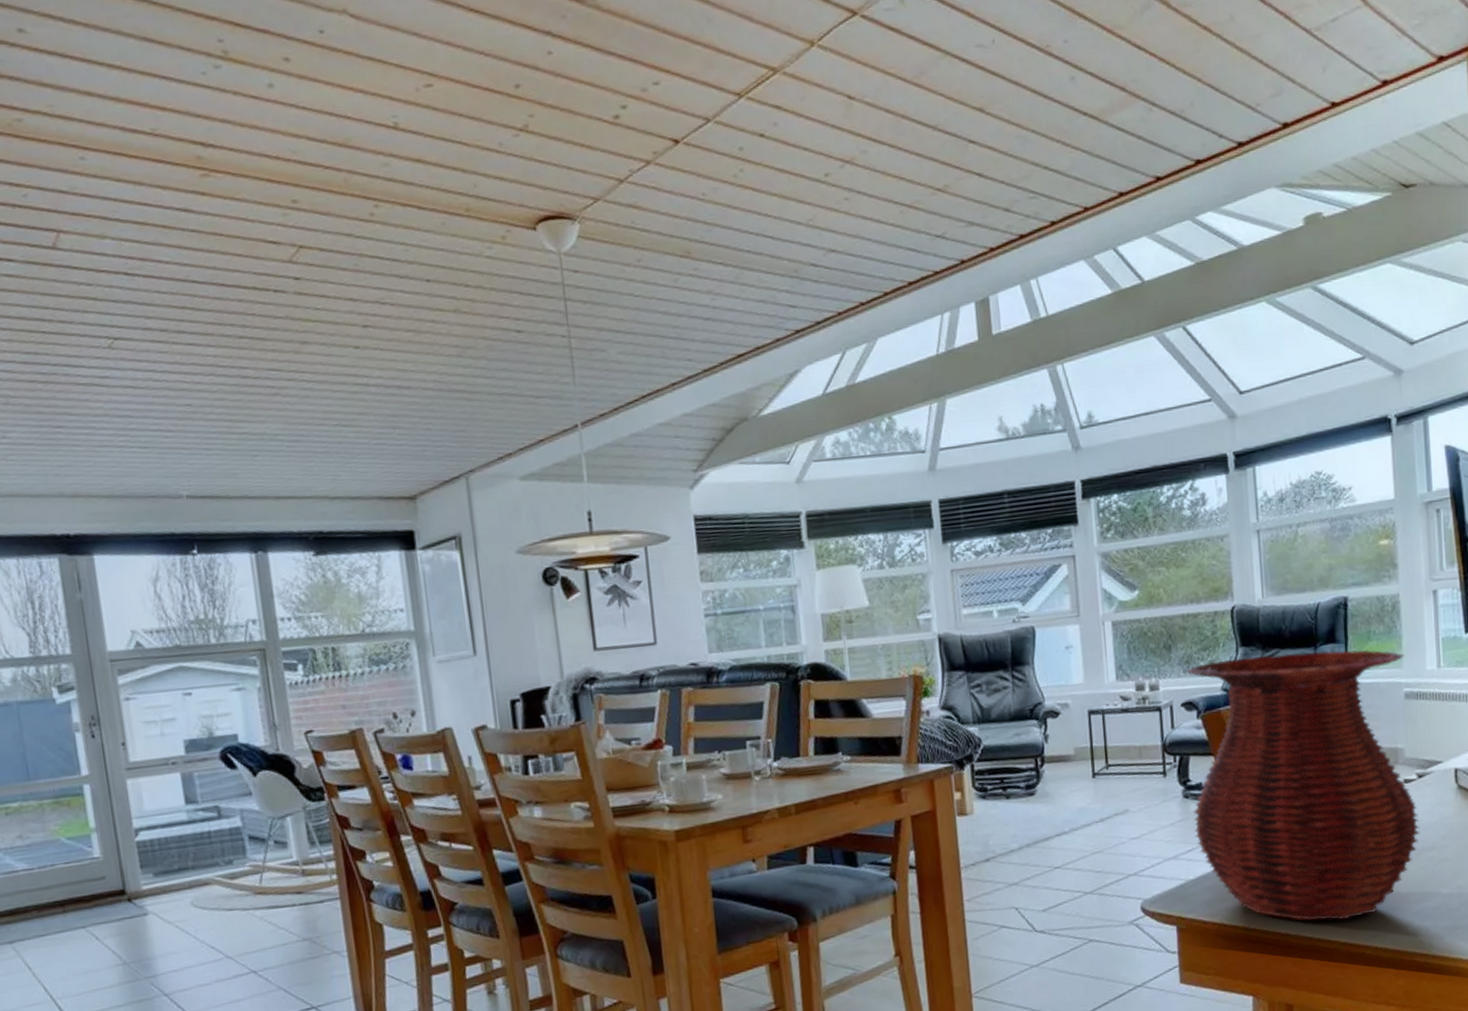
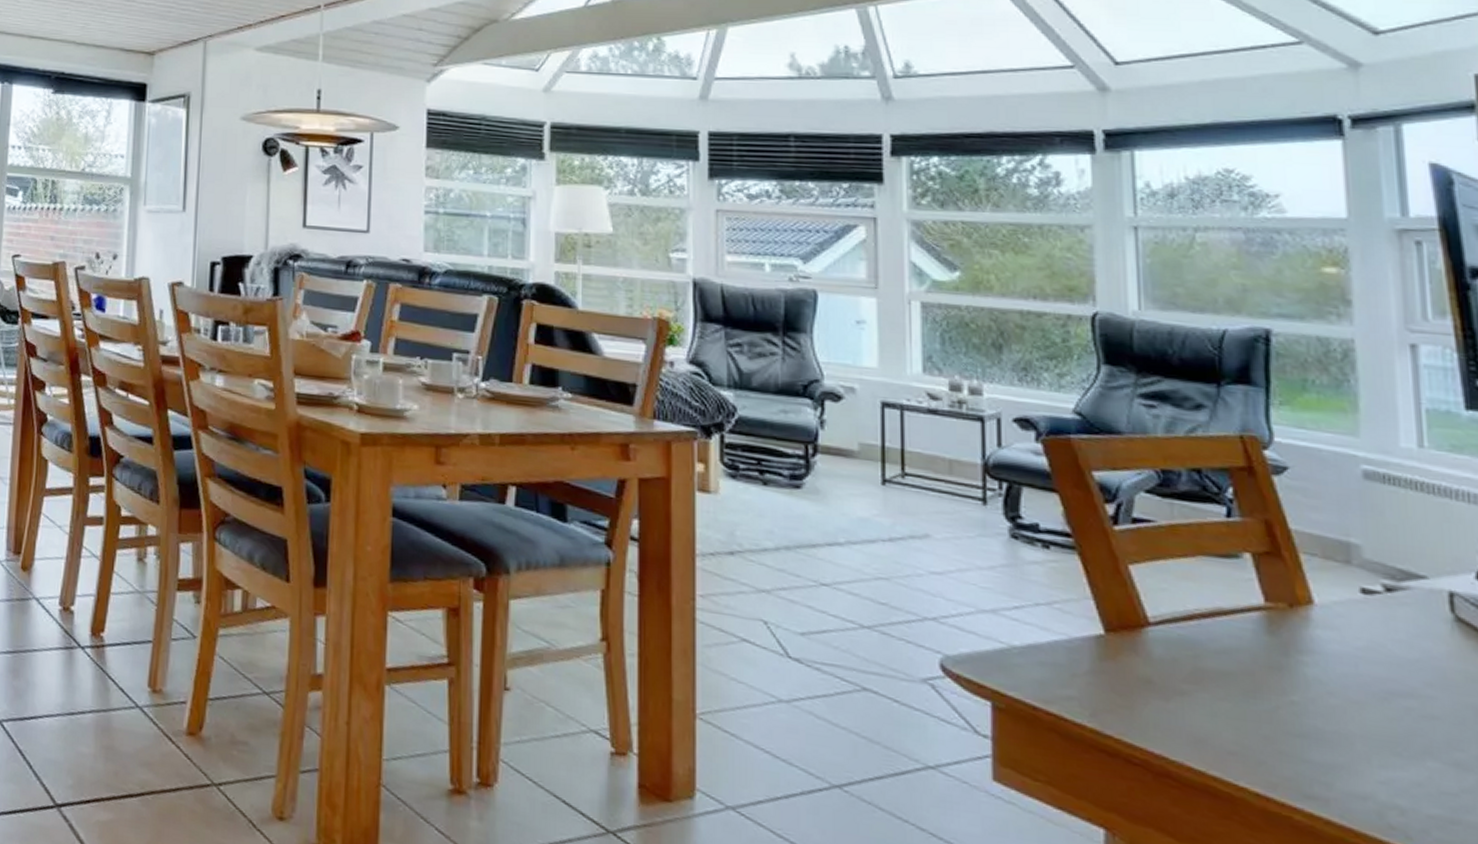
vase: present [1186,649,1420,922] -> none [1023,374,1389,764]

